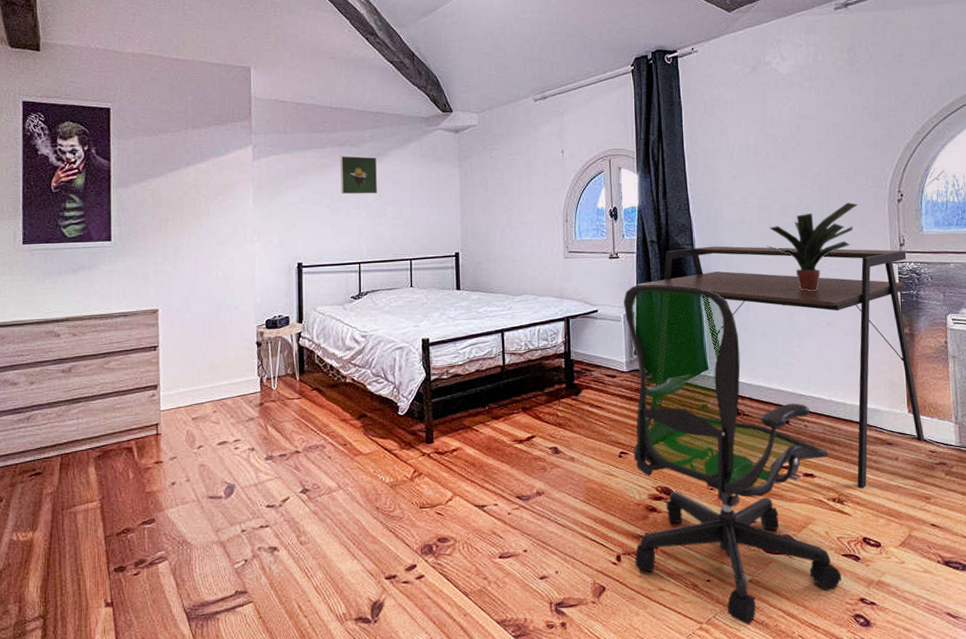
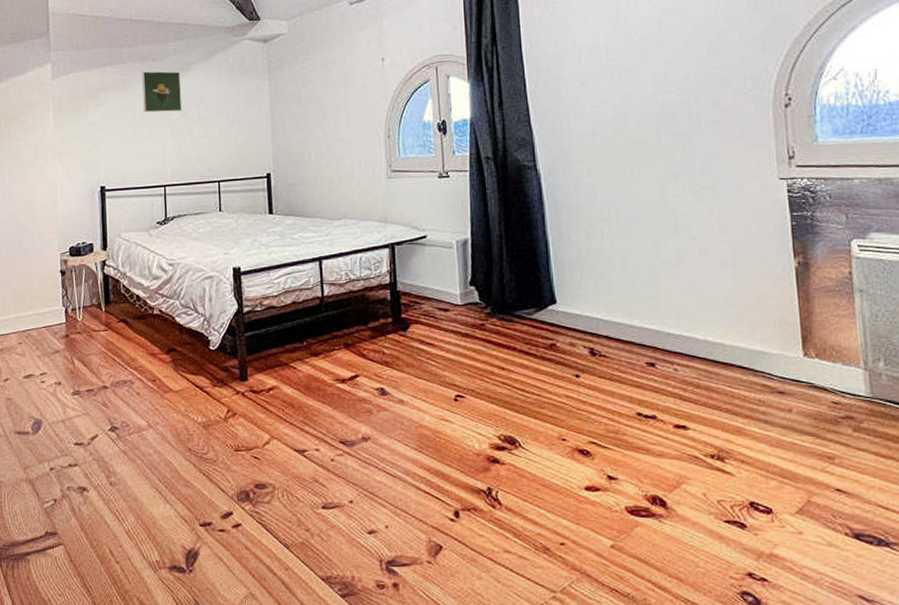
office chair: present [624,284,842,625] -> none [456,206,724,598]
desk: present [637,246,925,489] -> none [470,162,826,445]
potted plant: present [767,202,857,291] -> none [623,109,734,213]

